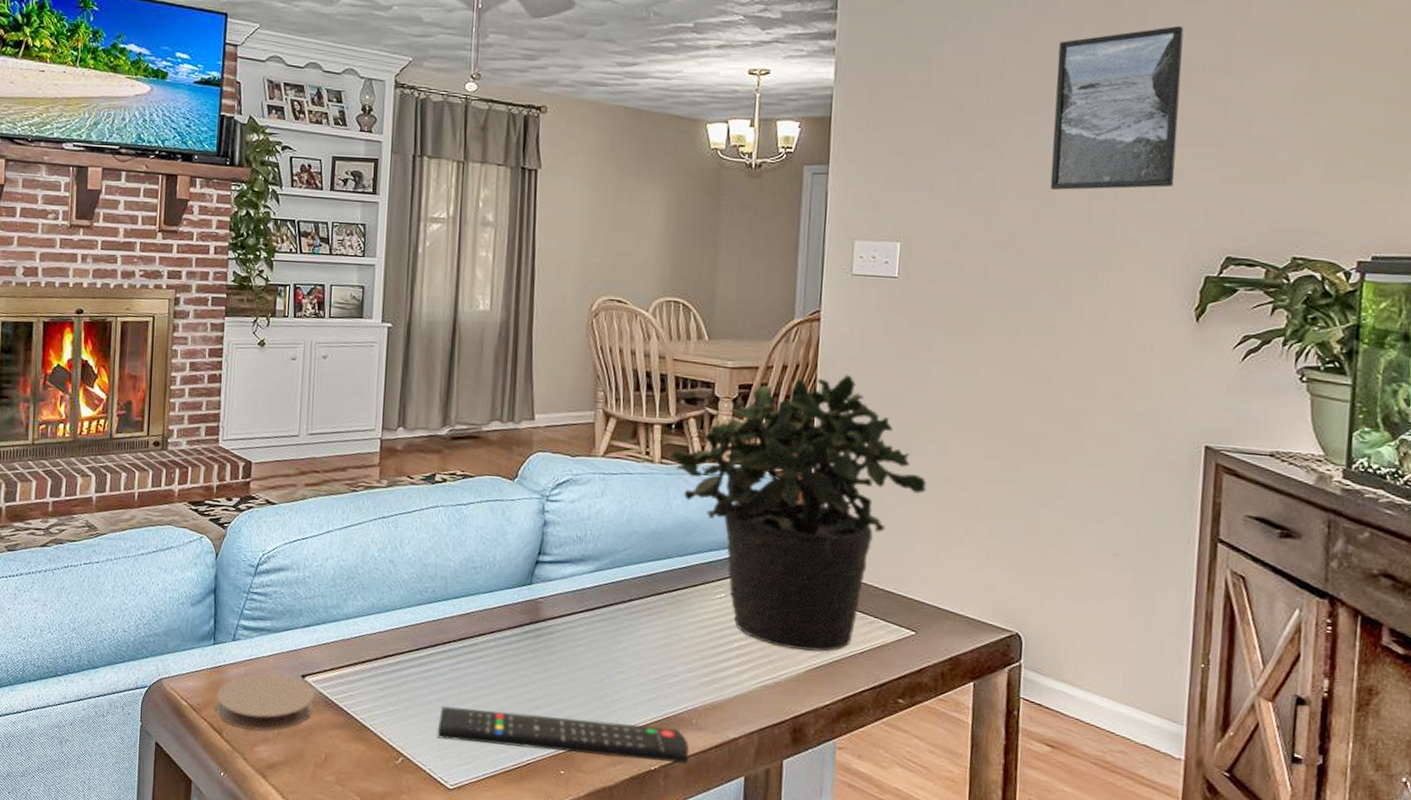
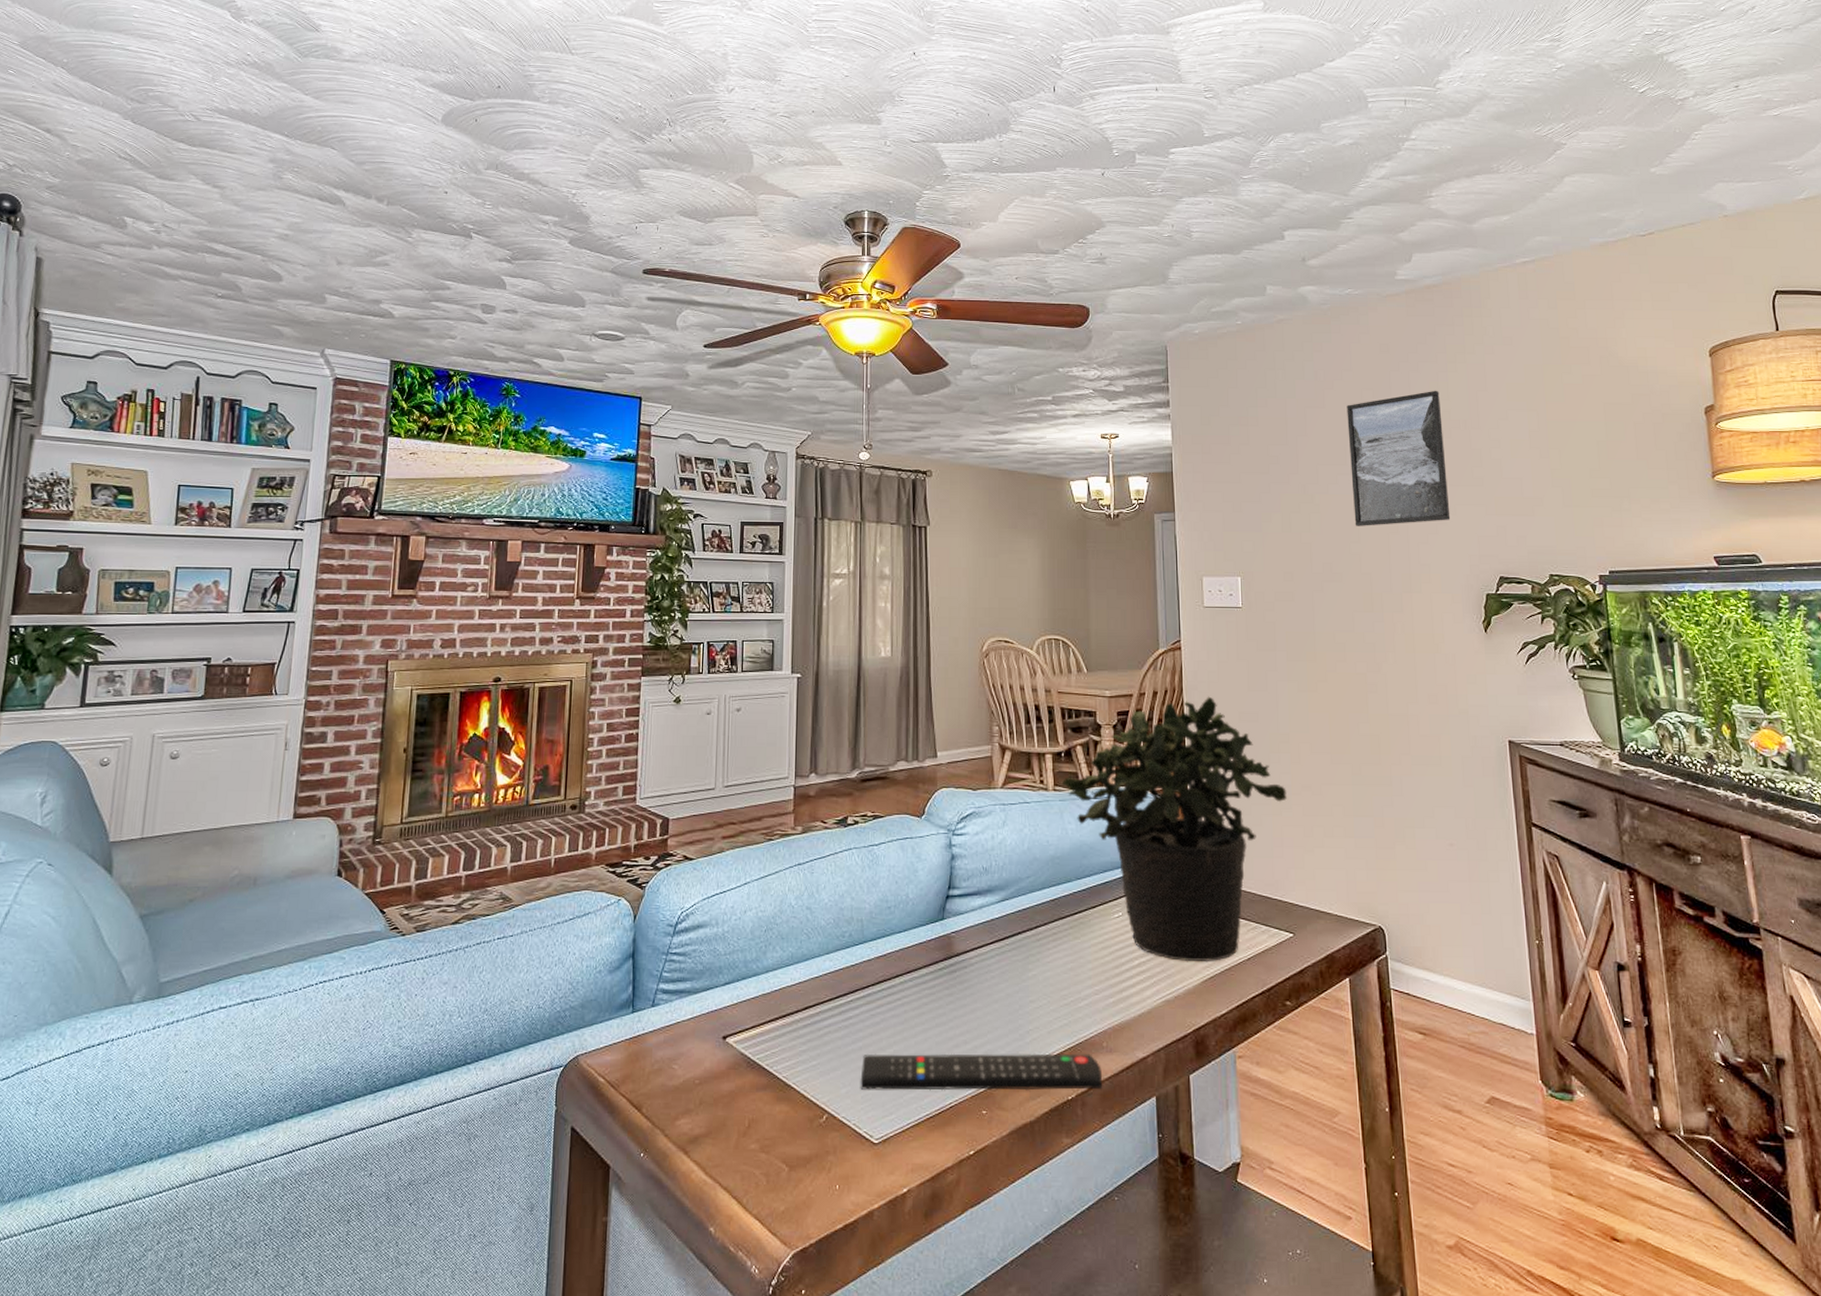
coaster: present [216,673,314,731] -> none [635,1037,736,1103]

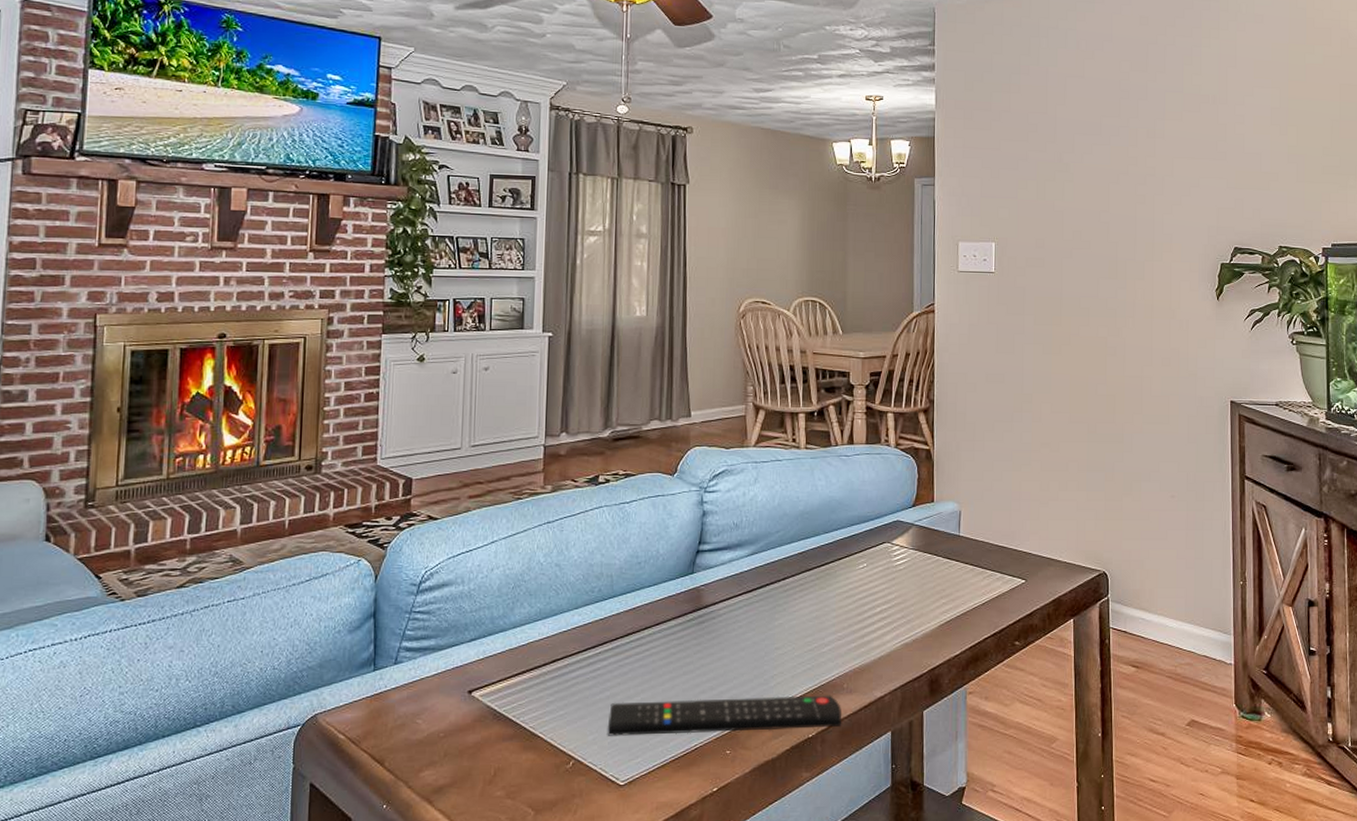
potted plant: present [1061,696,1287,961] -> none [813,358,1027,607]
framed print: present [1347,390,1451,526] -> none [1104,64,1194,196]

